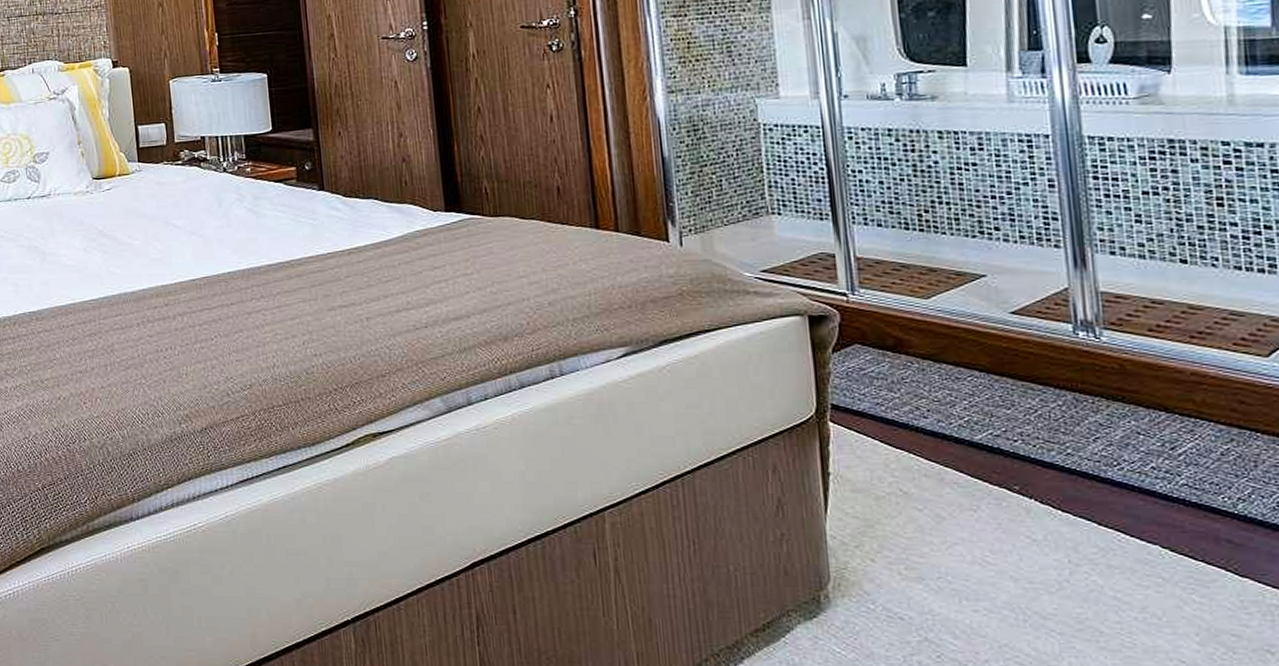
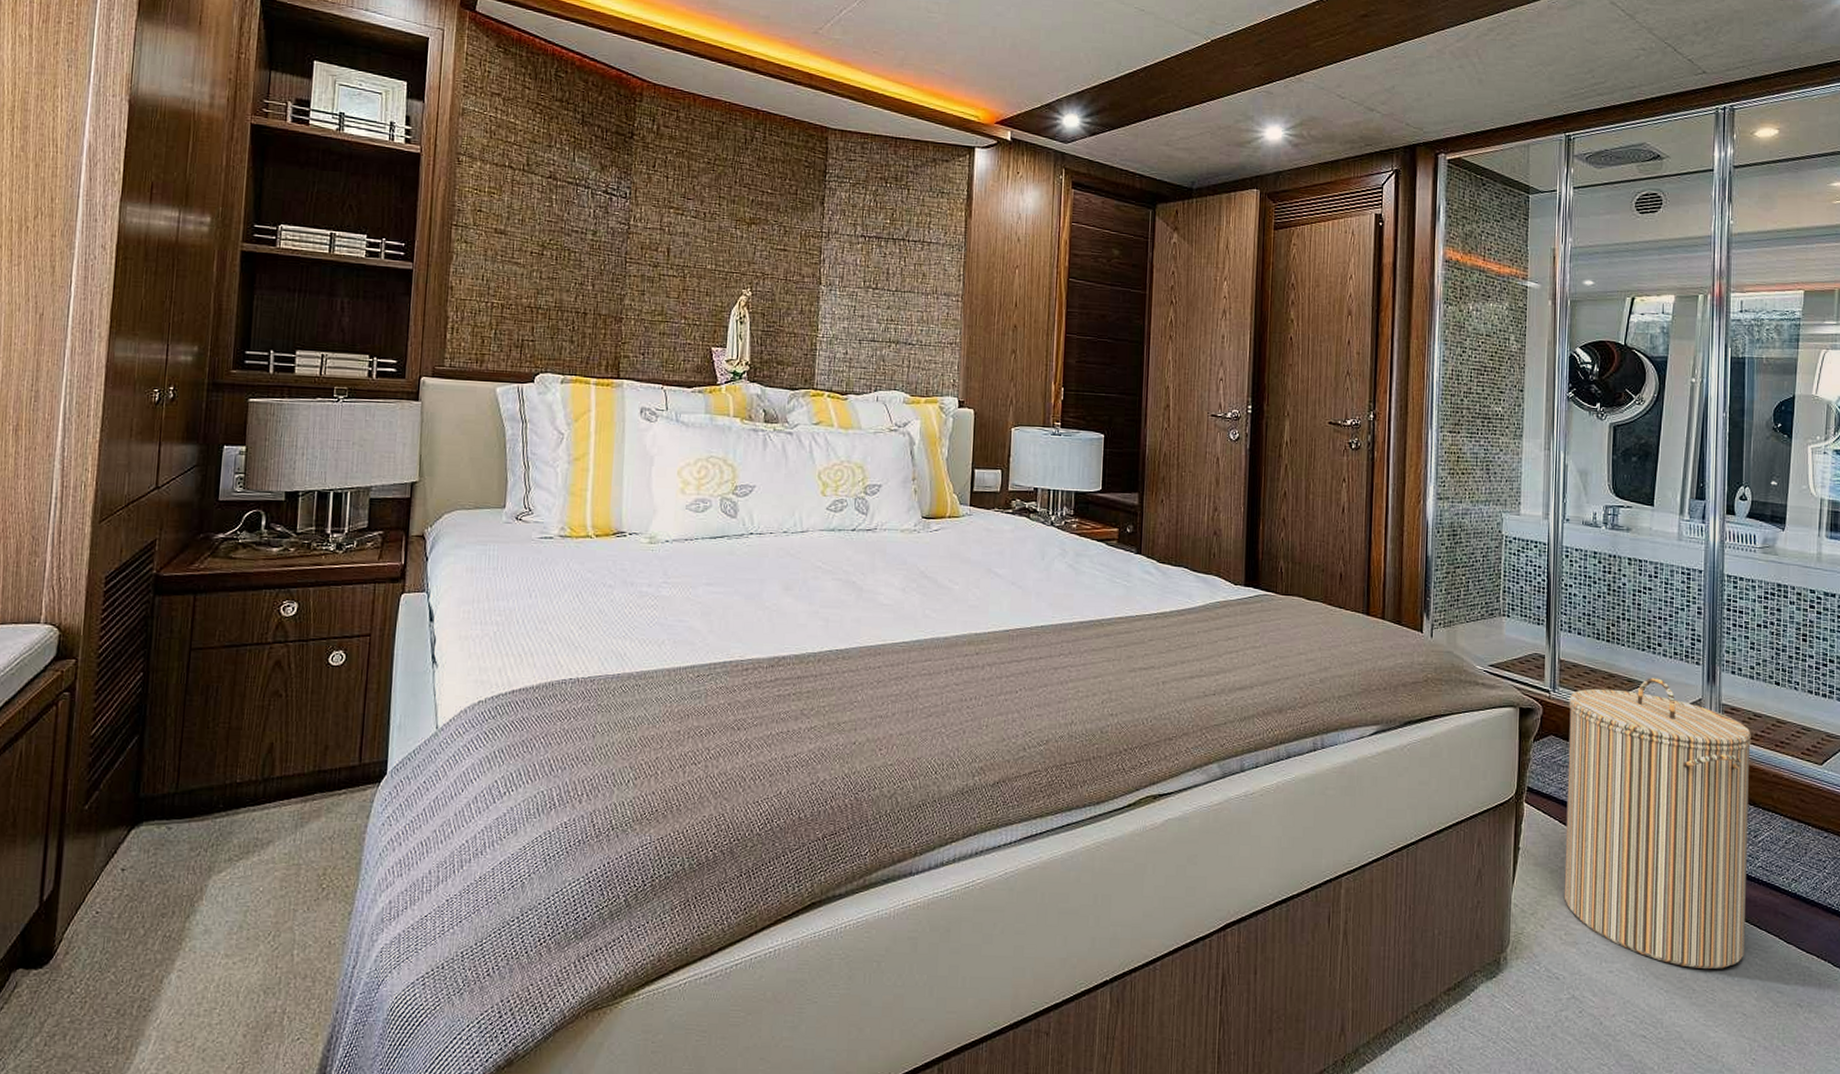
laundry hamper: none [875,268,1173,609] -> present [1564,678,1752,970]

